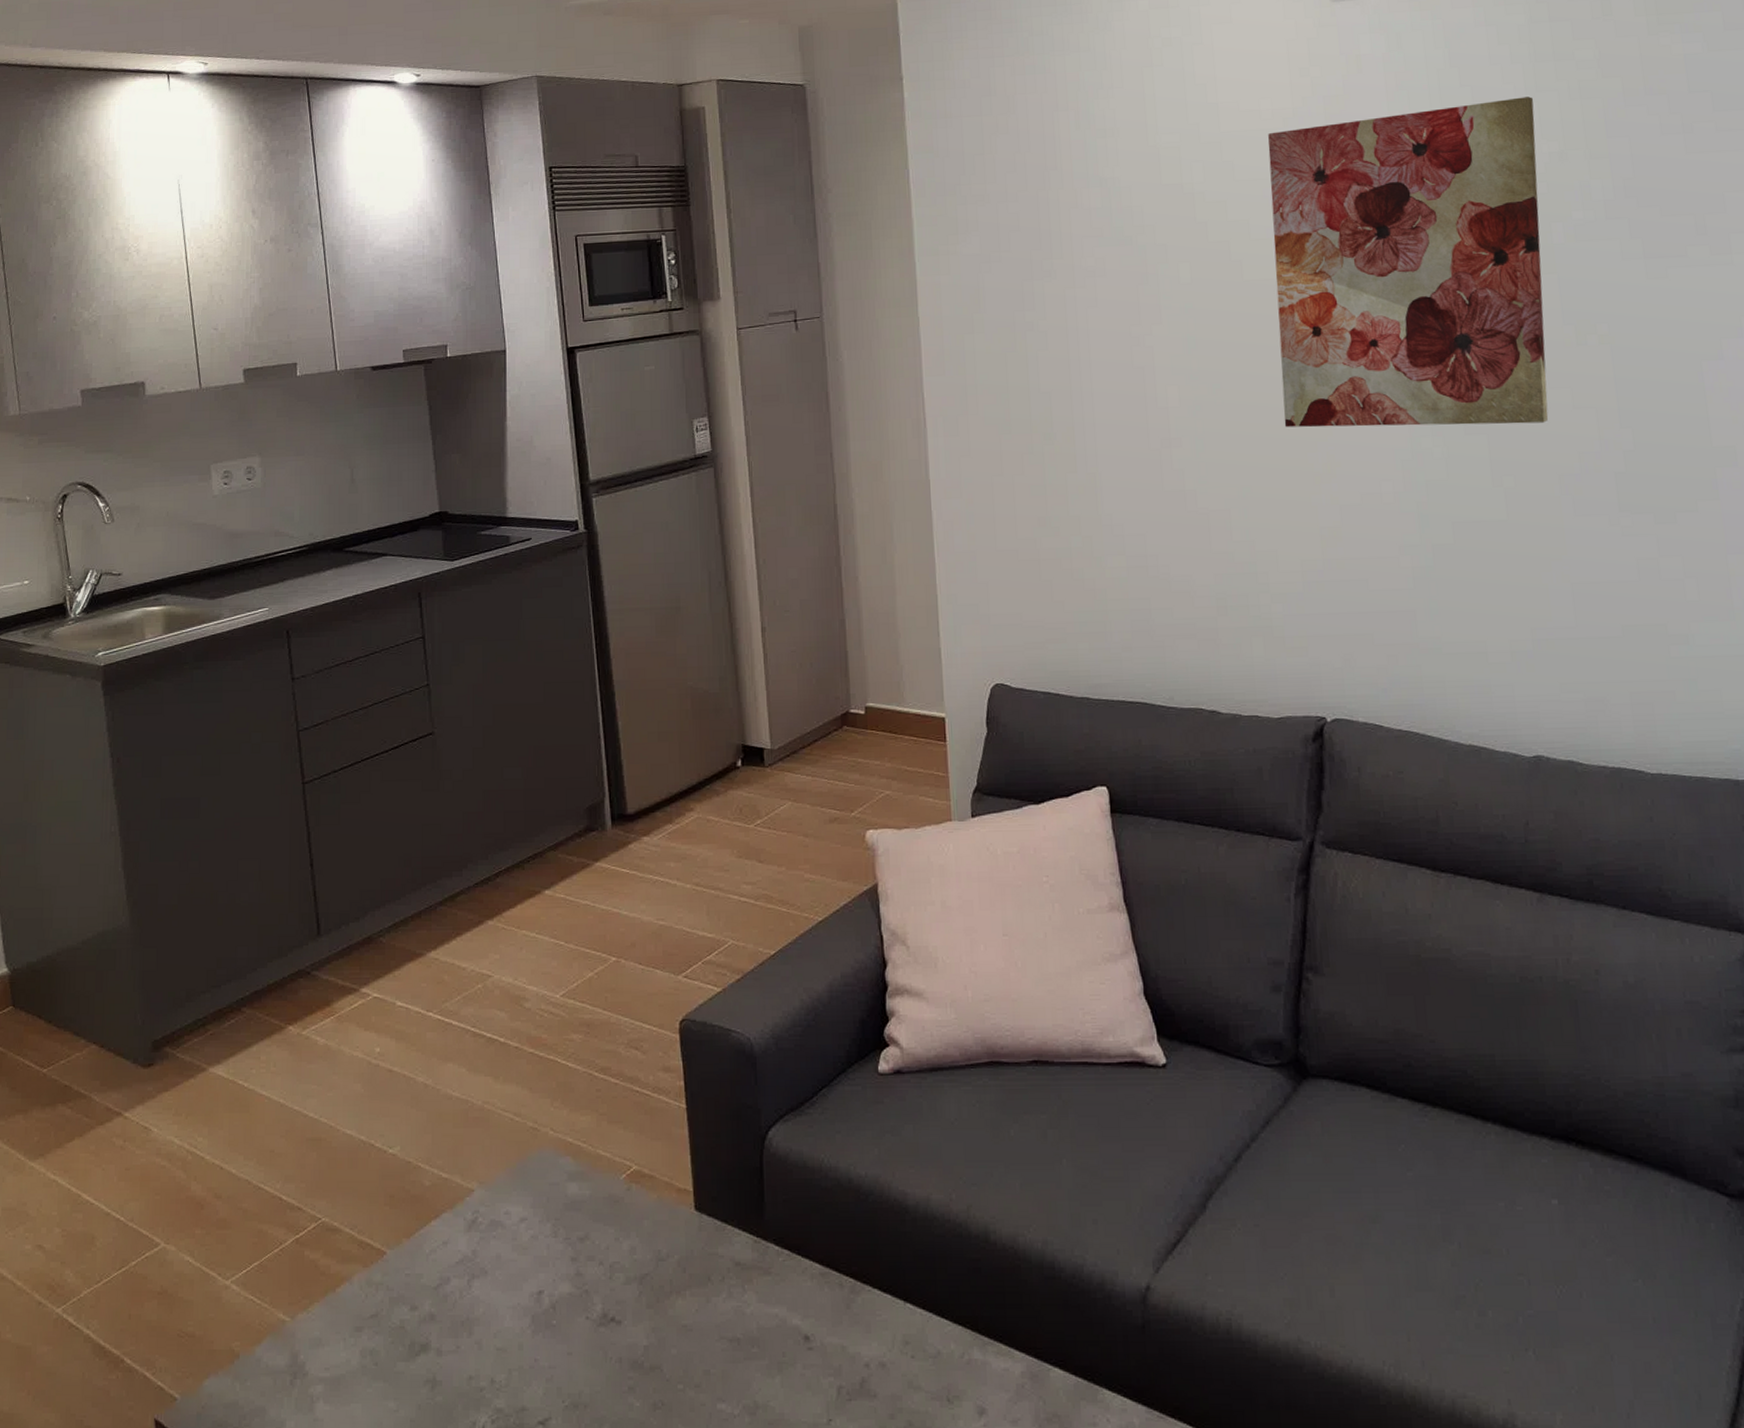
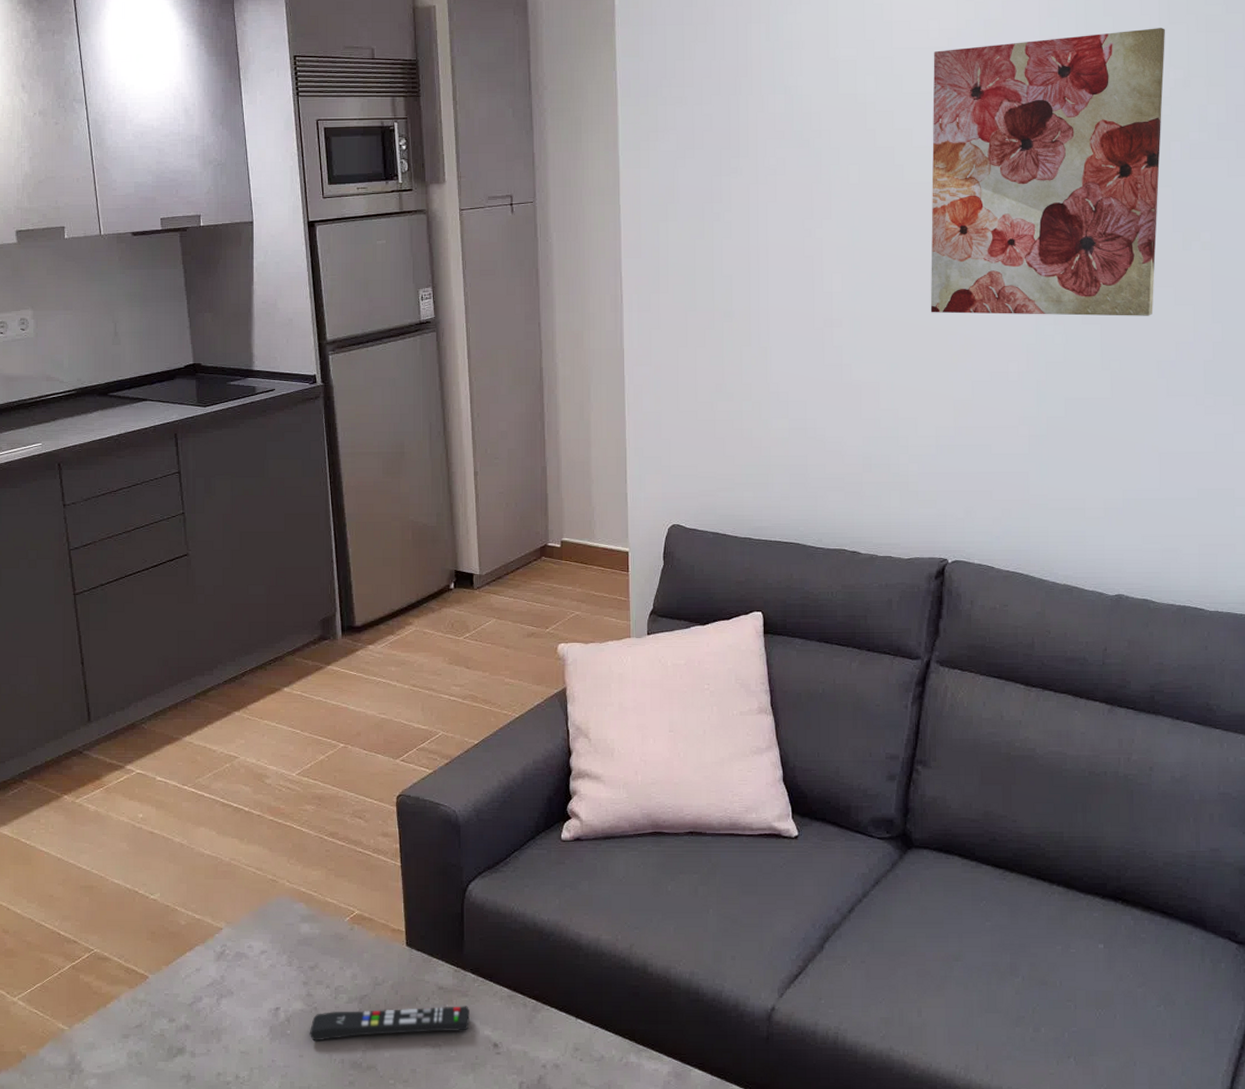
remote control: none [579,1287,775,1334] -> present [309,1006,471,1041]

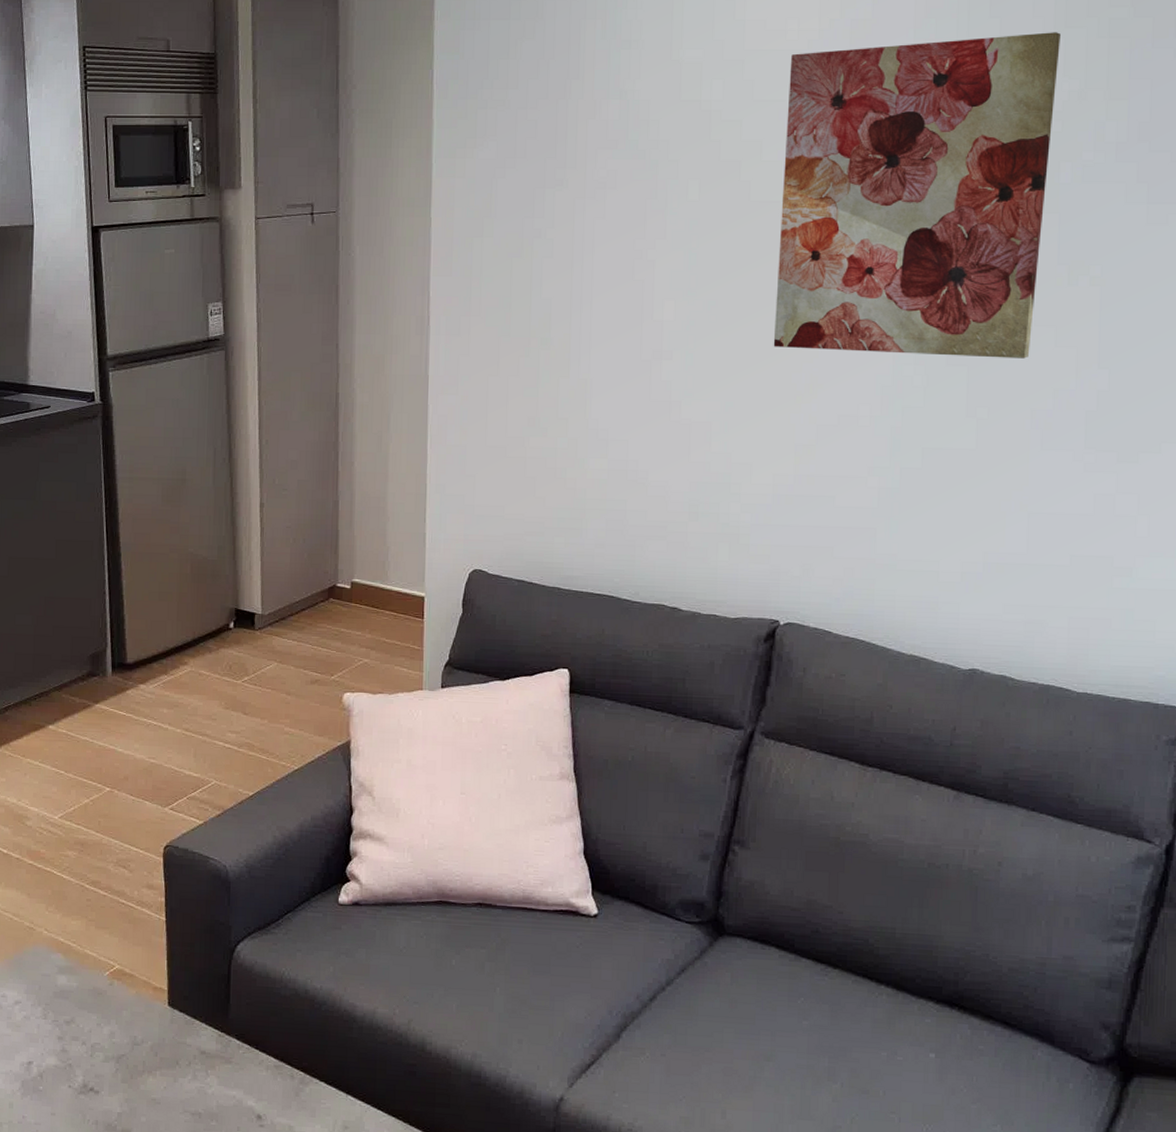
remote control: present [309,1006,471,1041] -> none [62,1070,234,1101]

